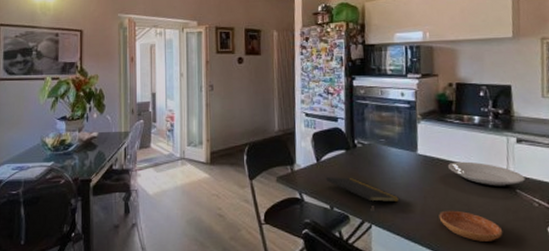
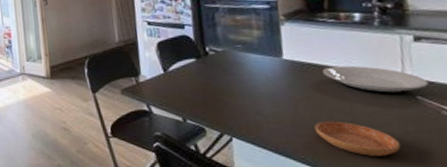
notepad: present [325,177,400,206] -> none [175,87,264,117]

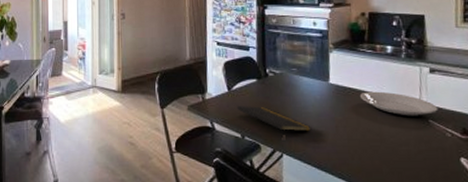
notepad: none [175,87,264,117] -> present [236,106,311,135]
saucer: present [314,121,401,156] -> none [350,140,415,172]

